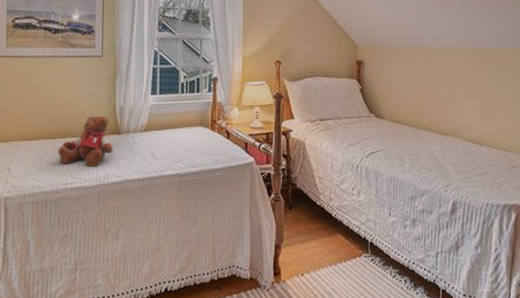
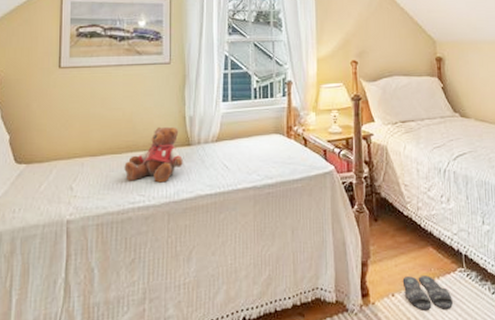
slippers: none [312,259,356,289] -> present [402,275,453,310]

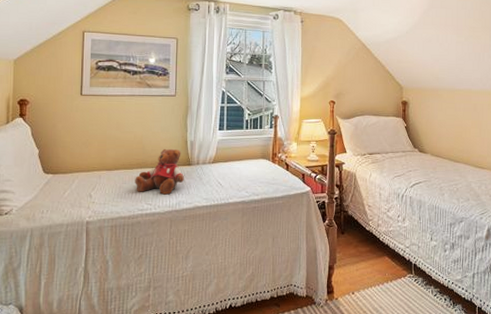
slippers: present [402,275,453,310] -> none [361,279,401,306]

